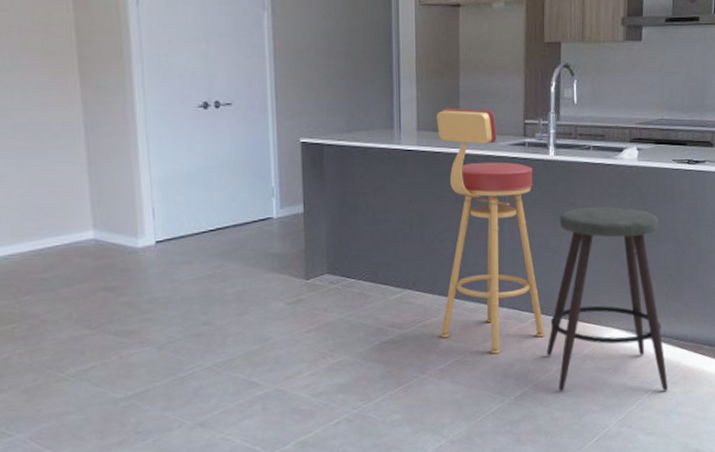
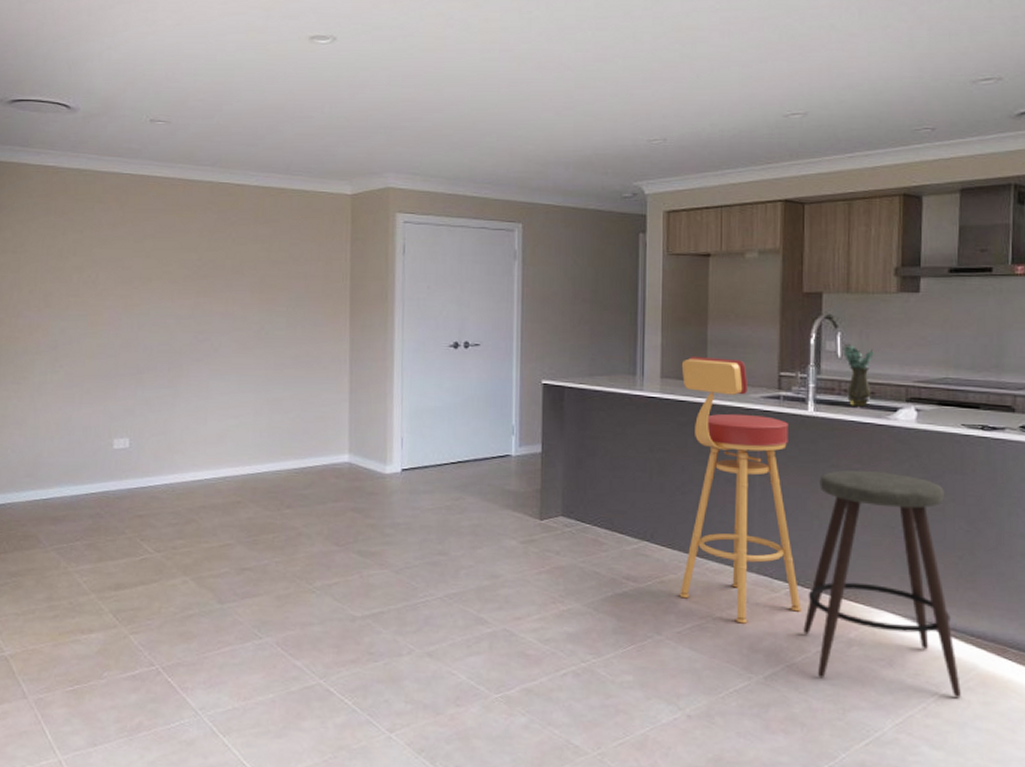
vase: none [578,89,604,149] -> present [843,342,874,406]

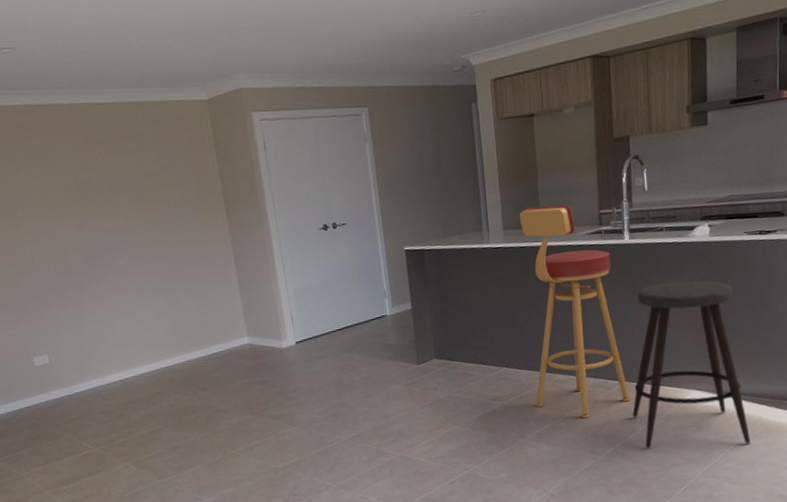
vase: present [843,342,874,406] -> none [648,176,674,230]

